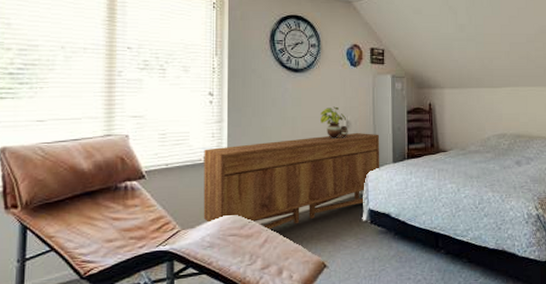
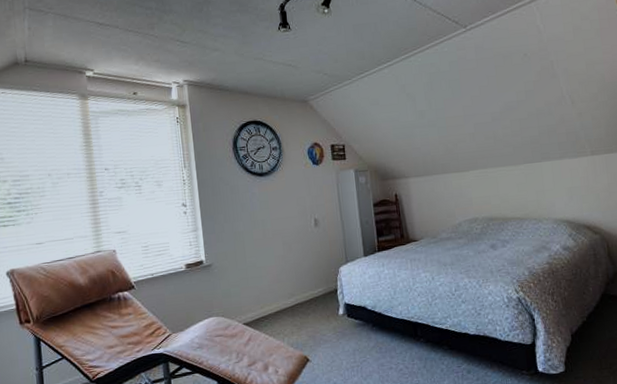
sideboard: present [203,132,380,231] -> none [184,229,352,330]
potted plant: present [321,106,348,139] -> none [288,206,317,238]

